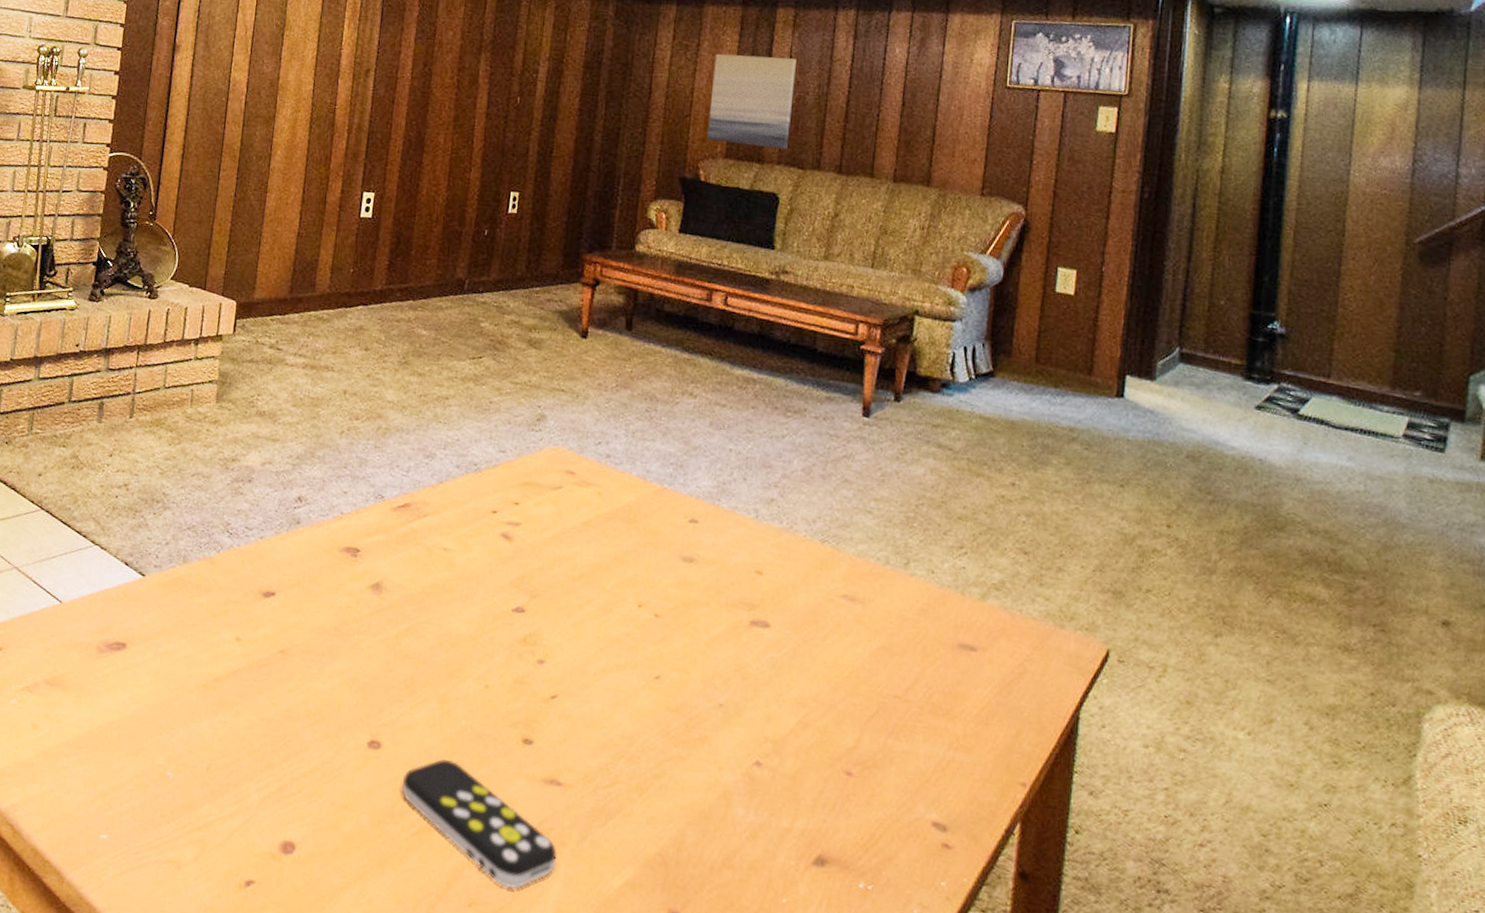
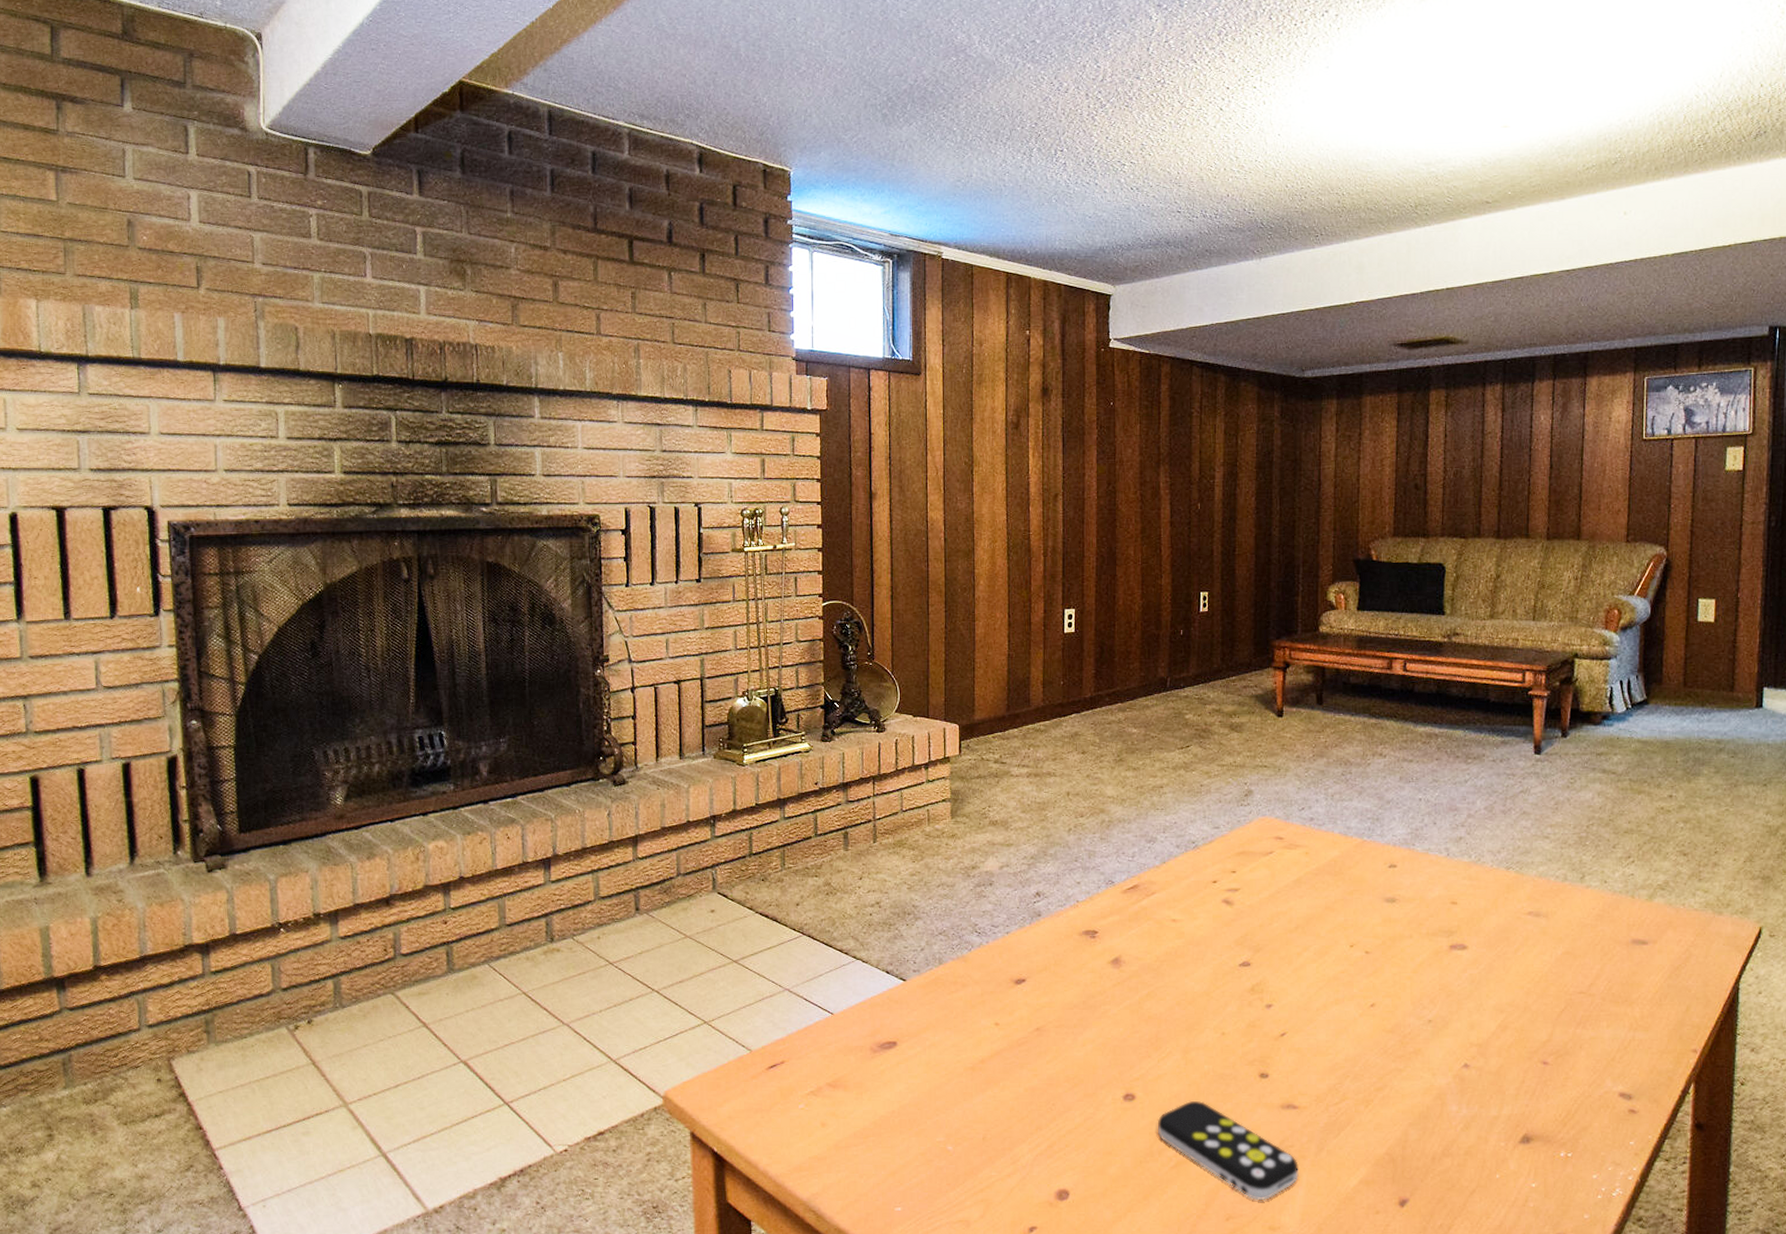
wall art: present [707,53,796,150] -> none [1375,436,1451,523]

